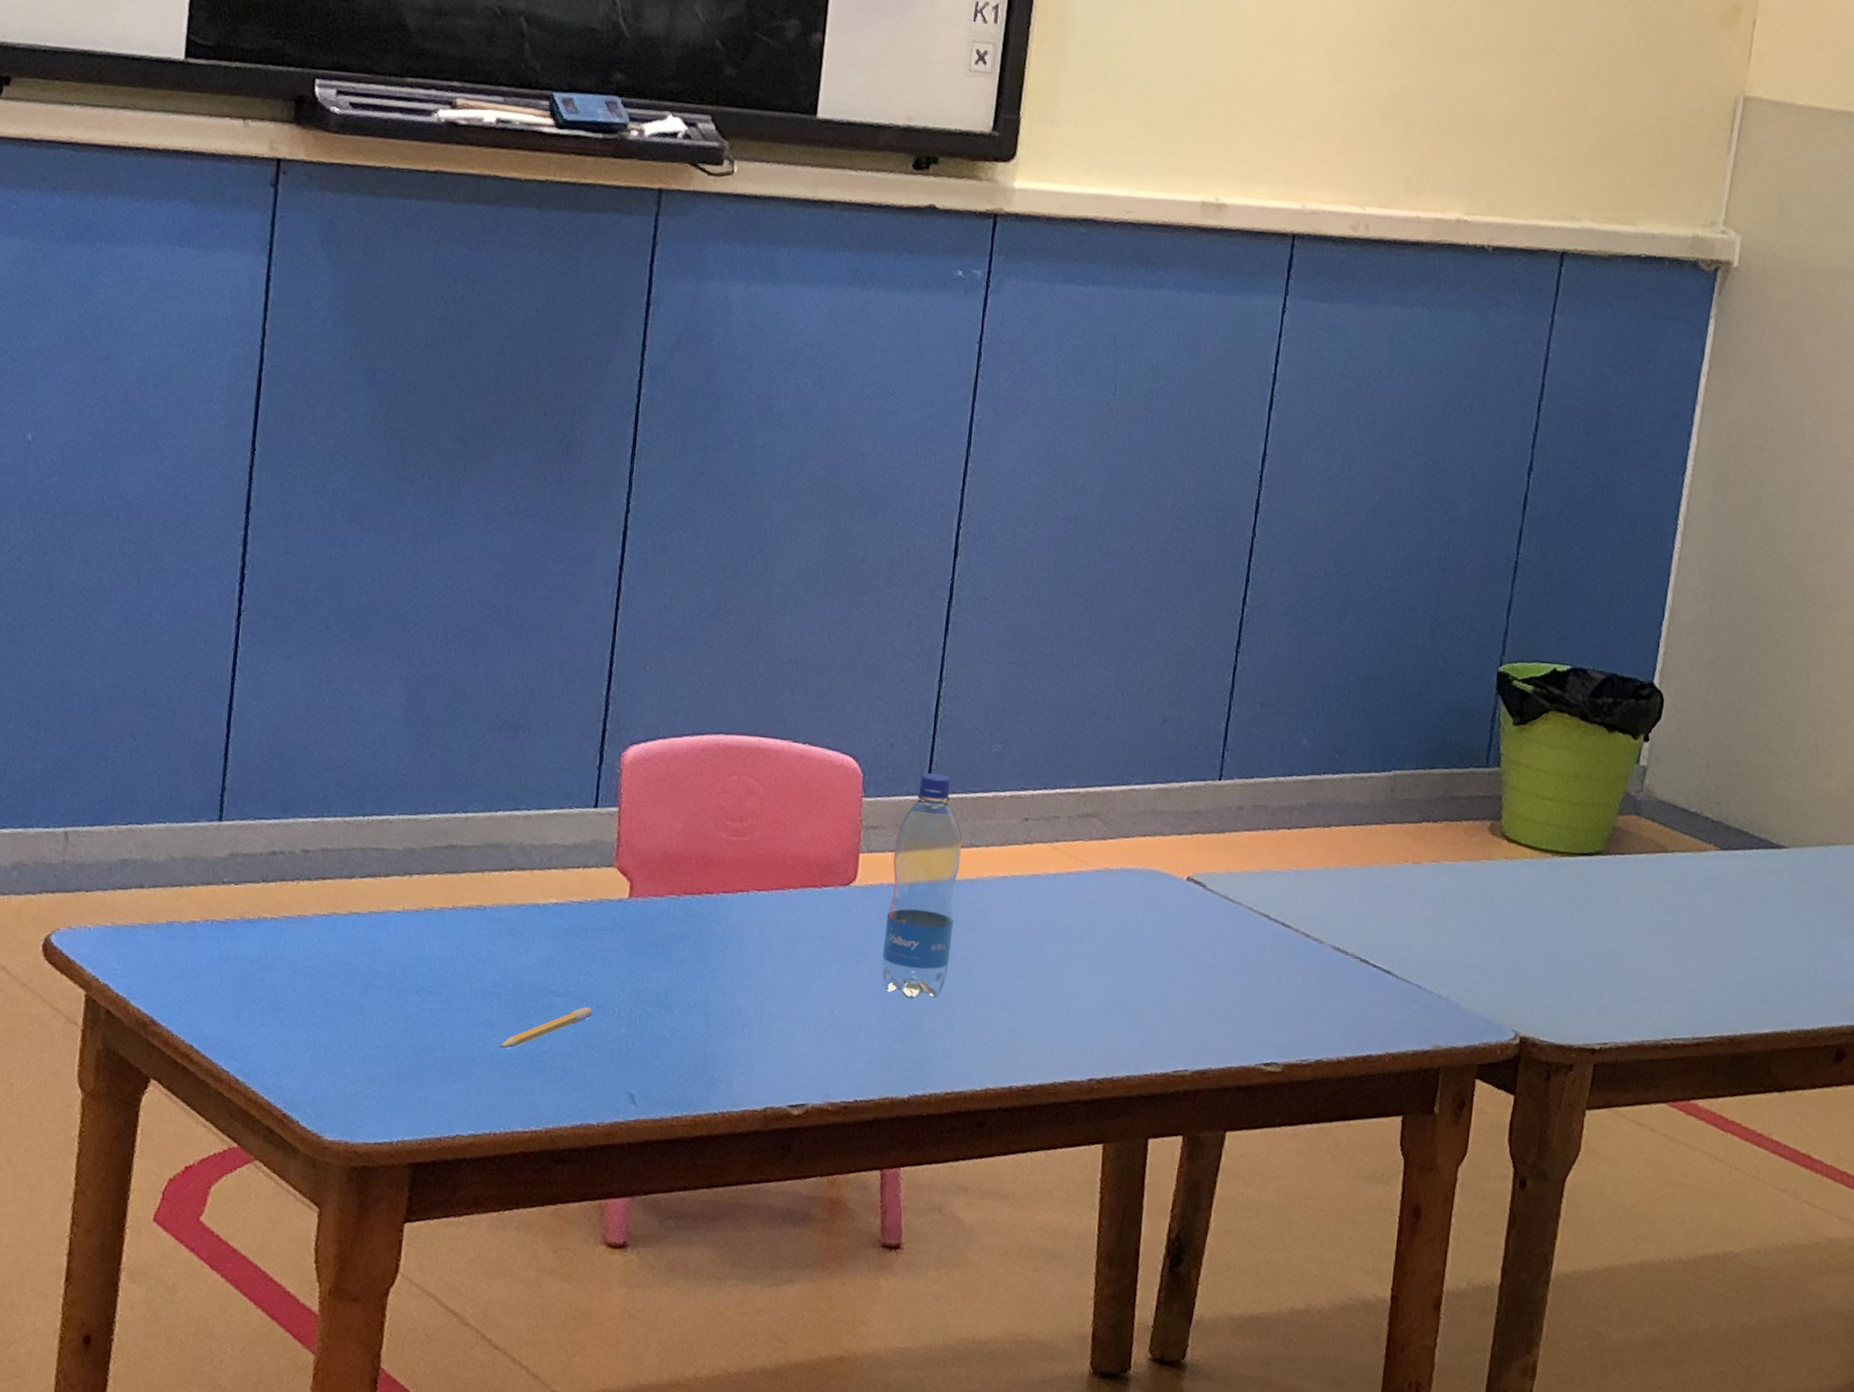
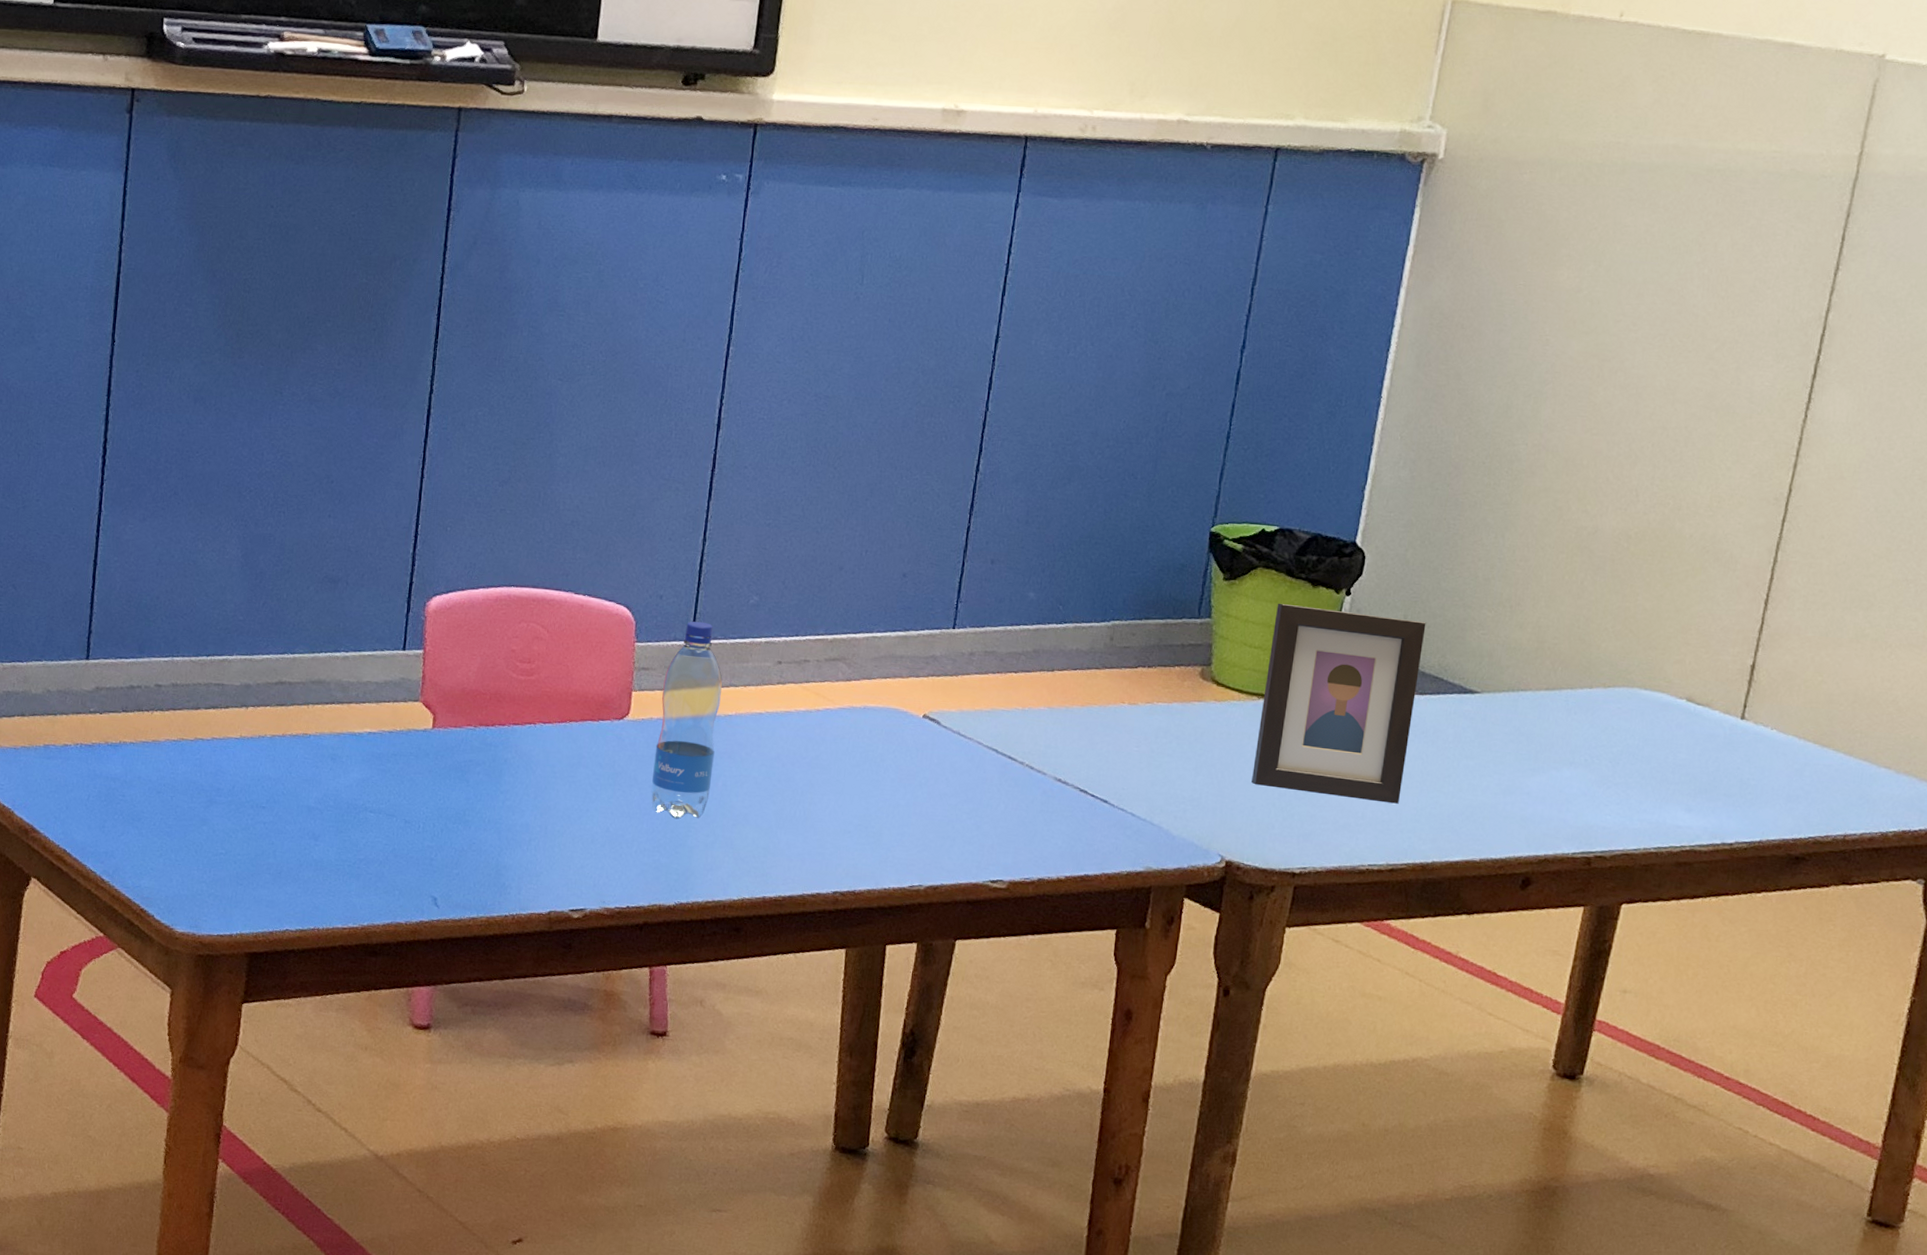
pencil: present [499,1006,592,1049] -> none [321,821,401,857]
picture frame: none [1546,750,1730,971] -> present [1251,603,1426,804]

